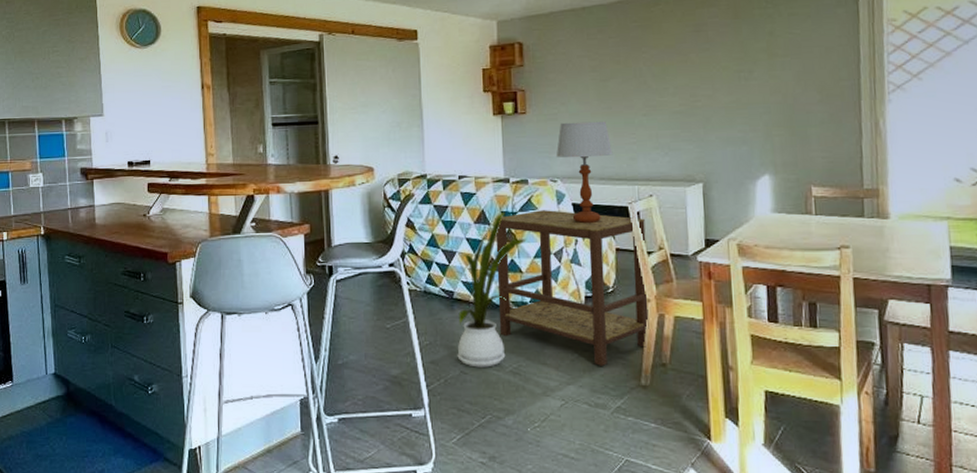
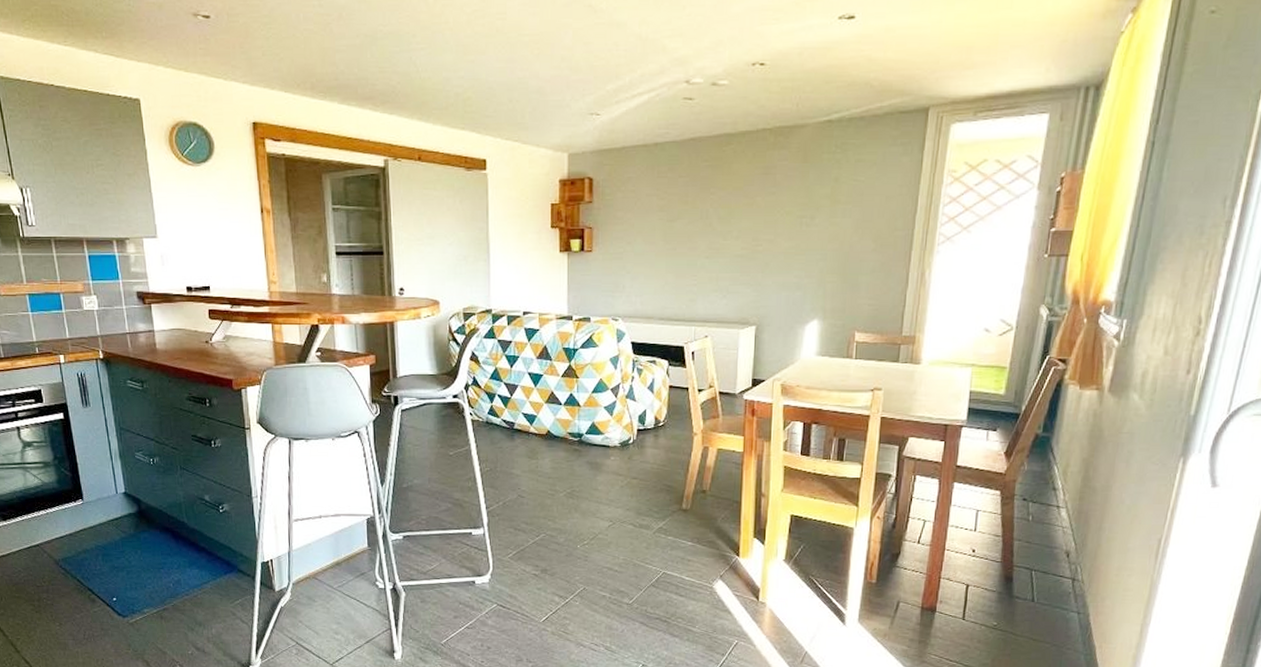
house plant: present [449,211,527,367] -> none [512,348,586,492]
side table: present [495,210,649,366] -> none [556,348,698,492]
table lamp: present [556,121,613,223] -> none [618,262,674,361]

